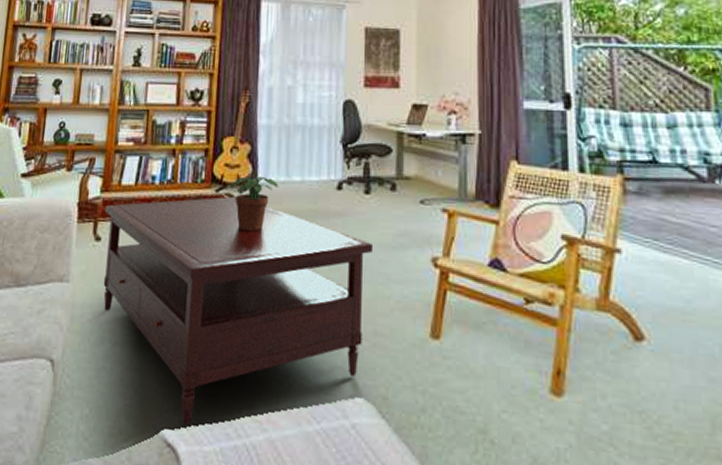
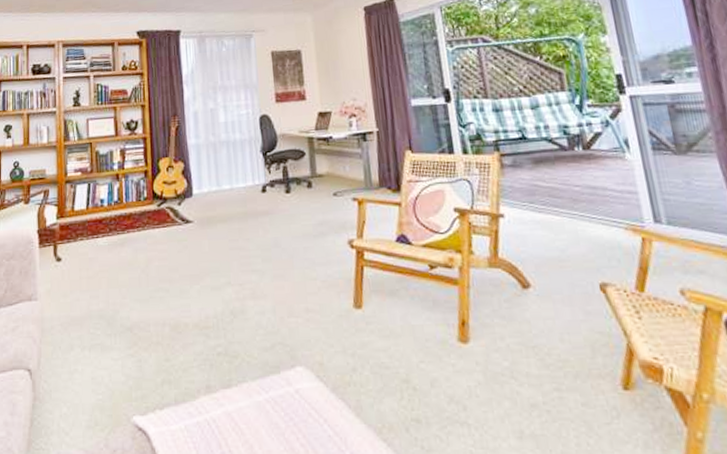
coffee table: present [103,196,372,427] -> none [62,208,297,411]
potted plant: present [229,176,279,232] -> none [169,188,212,238]

